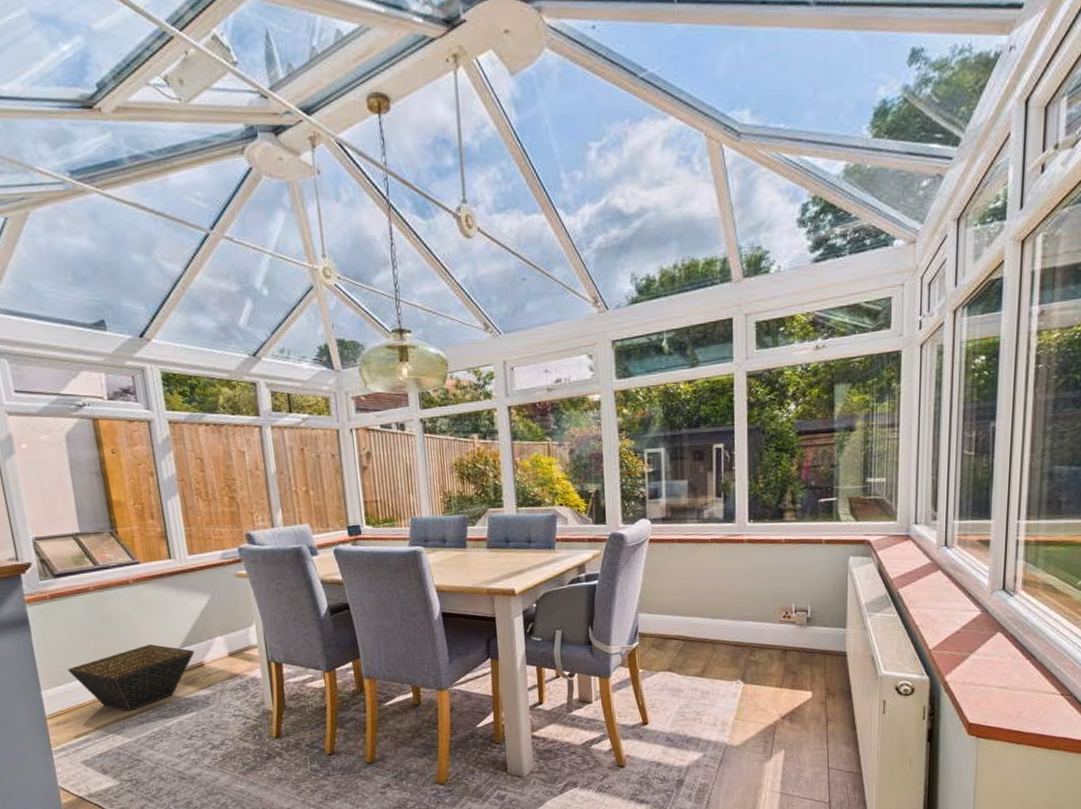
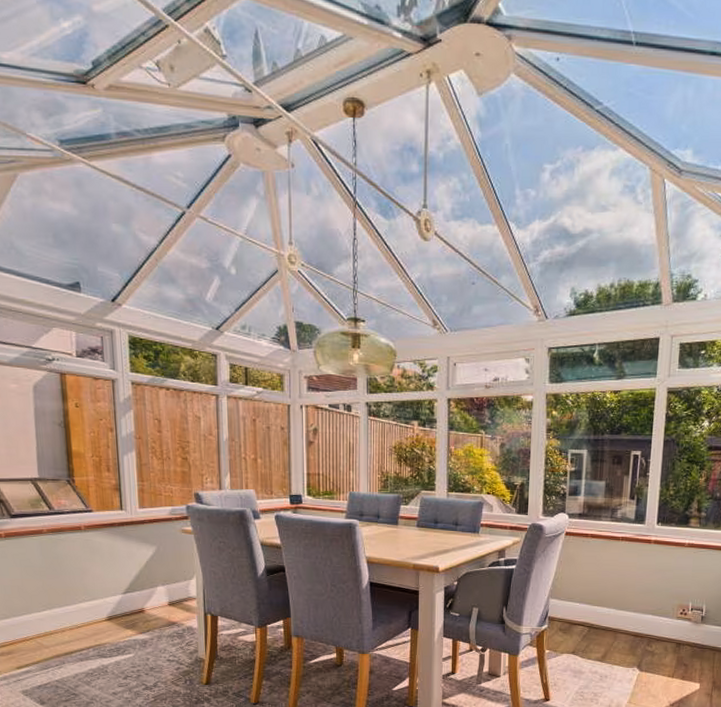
basket: present [67,644,195,712] -> none [16,587,136,649]

